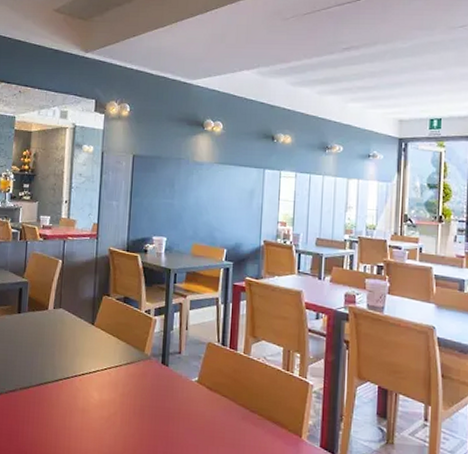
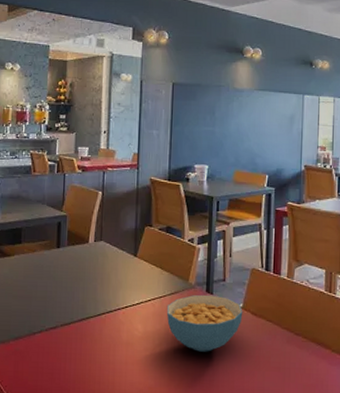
cereal bowl: none [122,366,198,424] -> present [166,294,243,352]

